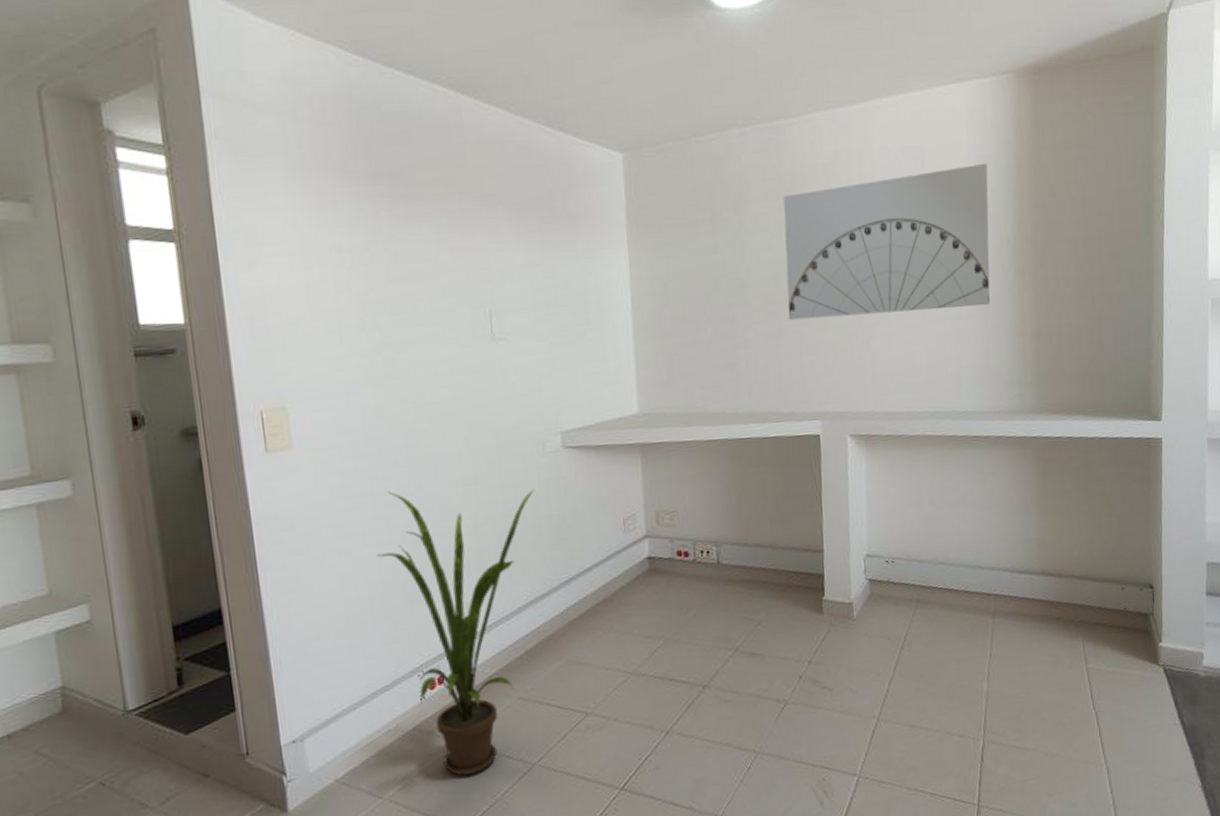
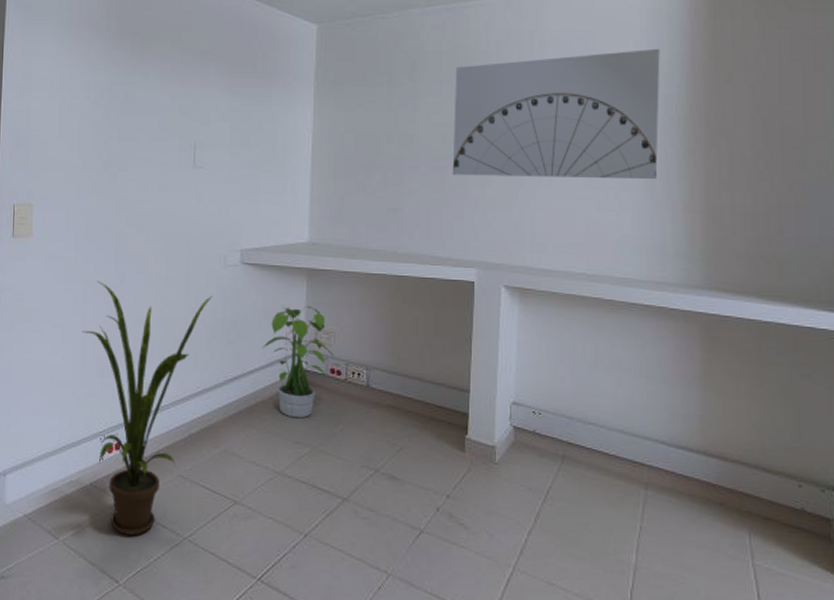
potted plant: none [598,485,680,612] -> present [262,305,335,419]

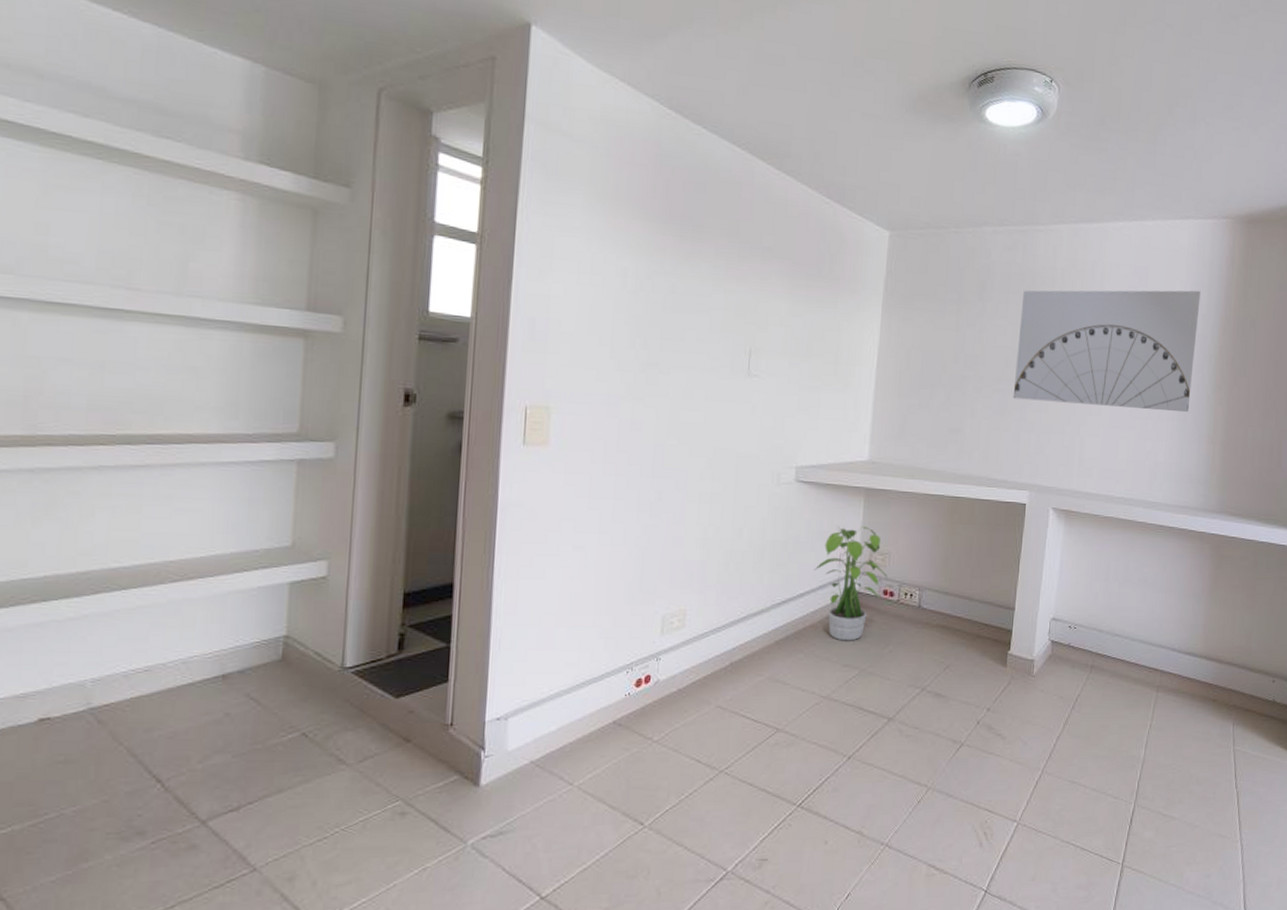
house plant: present [81,281,213,535] -> none [608,497,763,773]

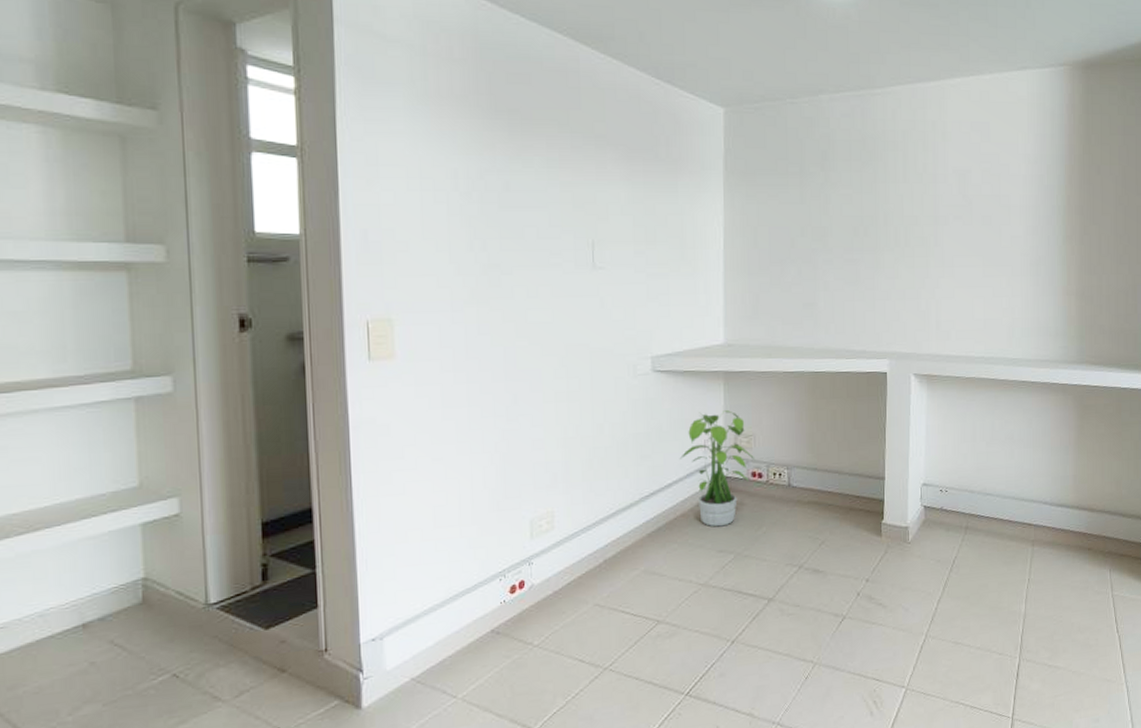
wall art: present [1013,290,1201,413] -> none [864,141,1044,268]

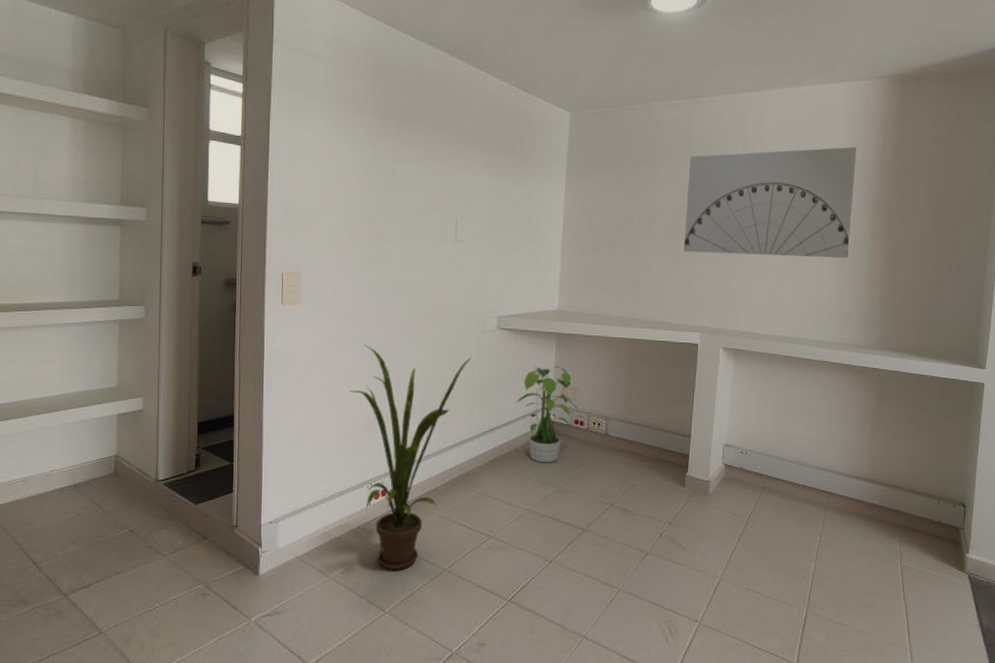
house plant: none [468,404,623,678] -> present [349,345,472,569]
wall art: none [864,141,1044,268] -> present [683,146,857,259]

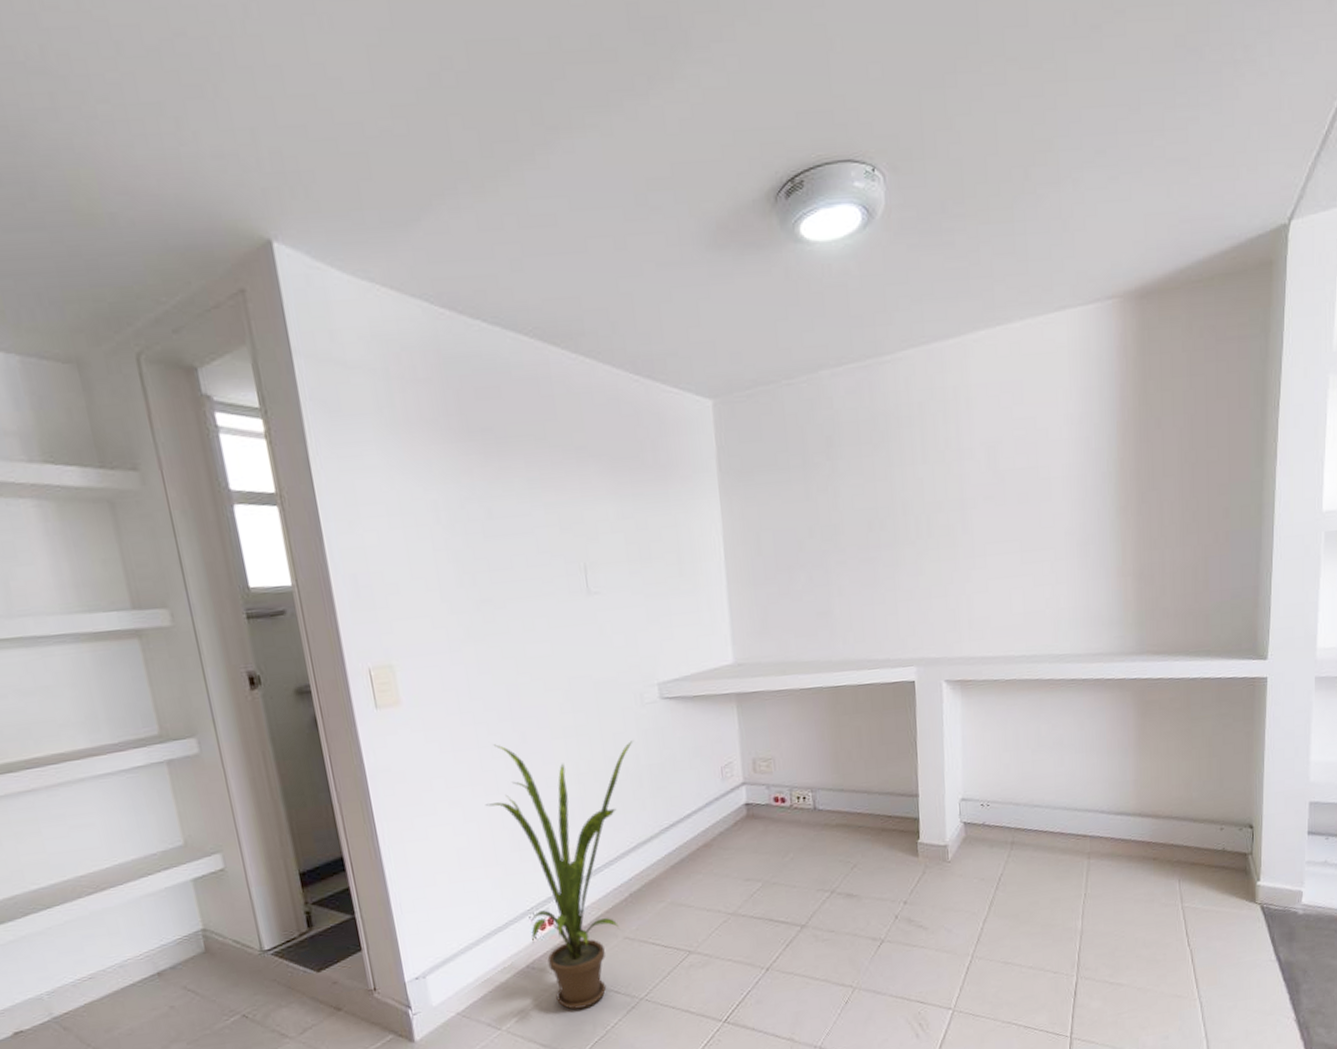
potted plant: present [515,365,579,463] -> none [696,734,777,856]
wall art: present [683,146,857,259] -> none [877,395,1091,566]

